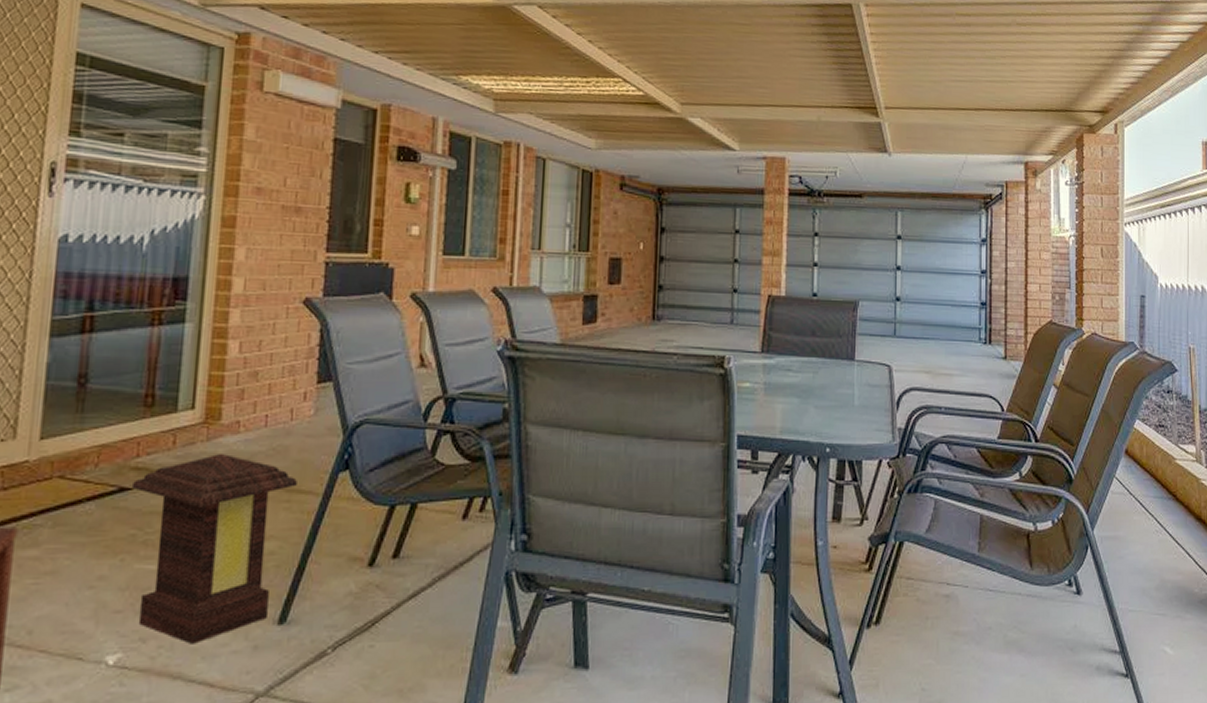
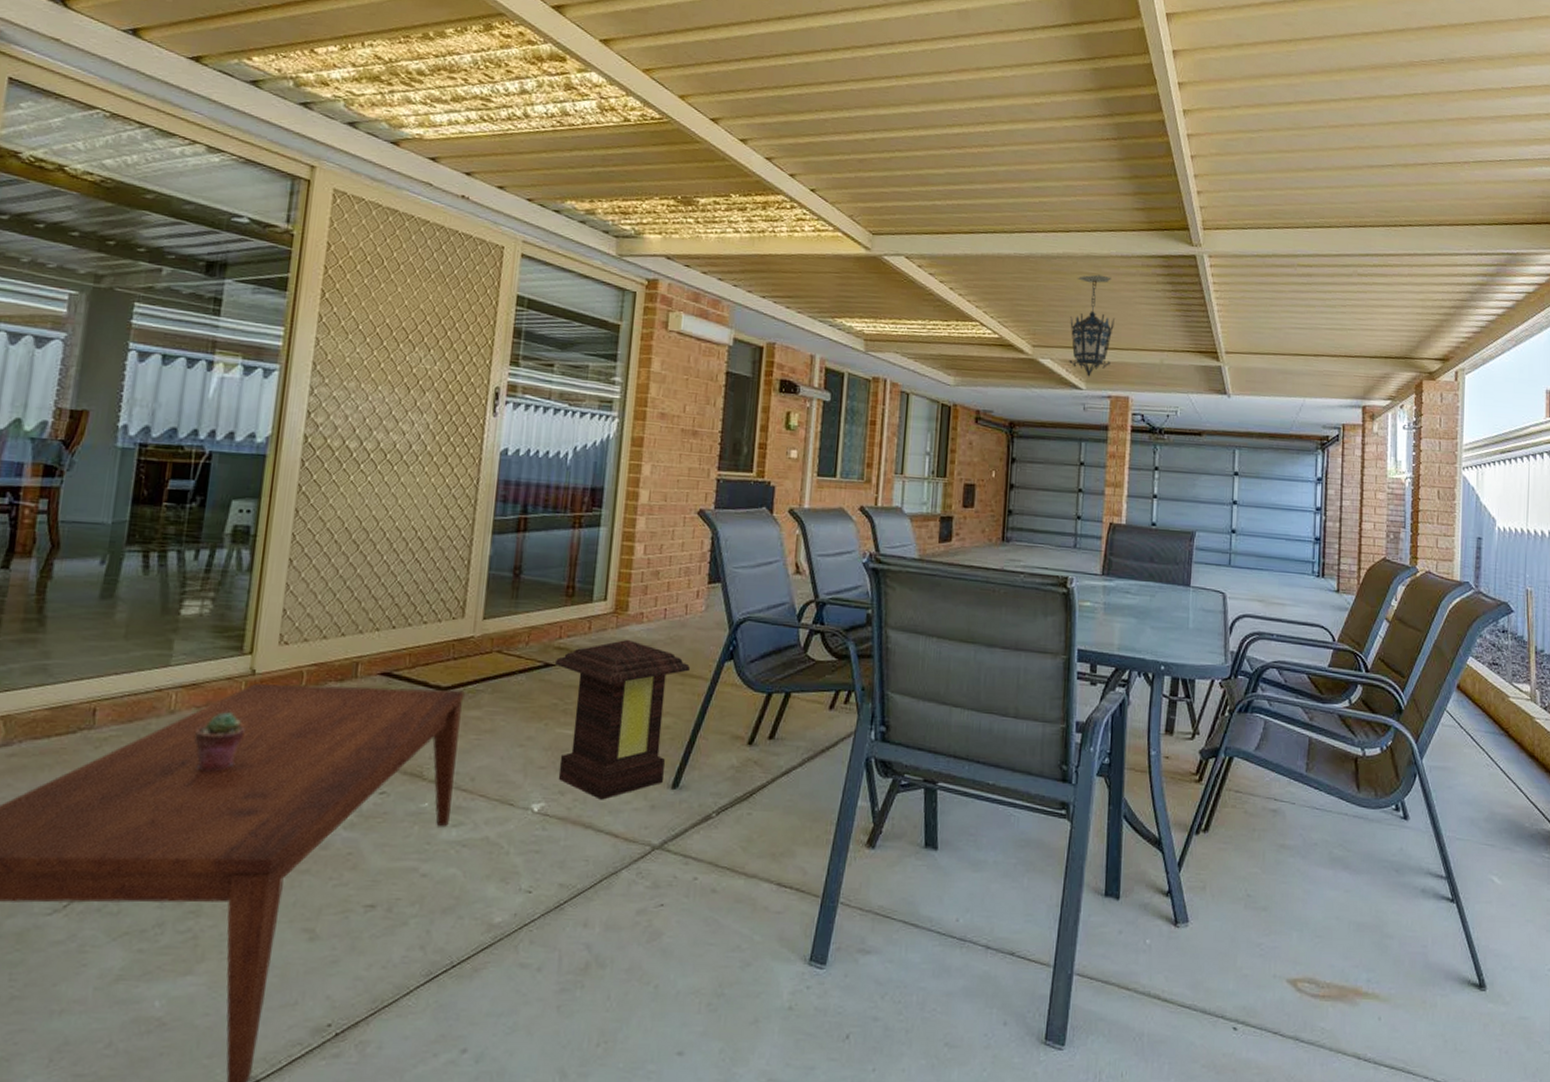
hanging lantern: none [720,25,769,137] -> present [1069,274,1116,377]

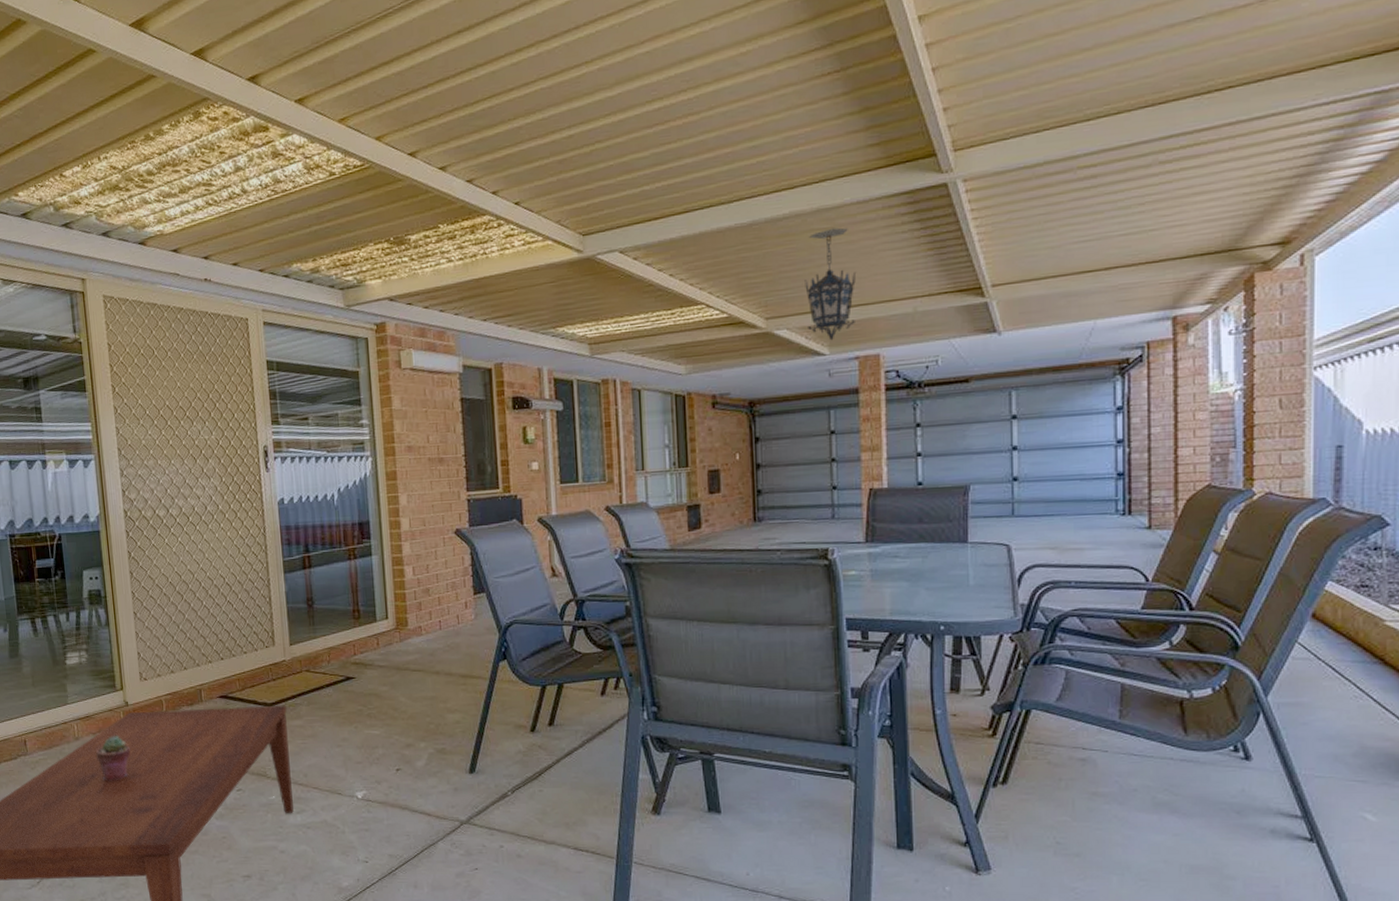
lantern: present [554,640,690,800] -> none [354,651,469,786]

